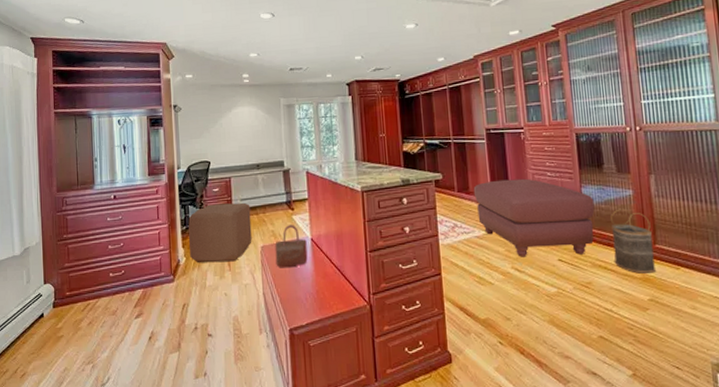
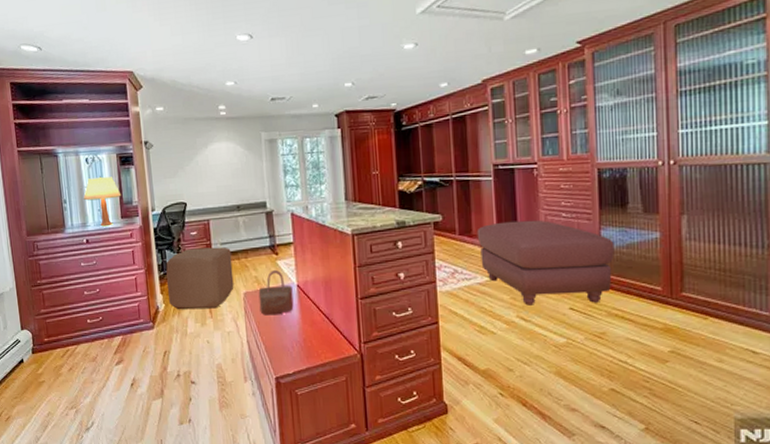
table lamp: none [113,135,150,184] -> present [83,175,121,227]
basket: present [610,208,657,274] -> none [632,253,681,324]

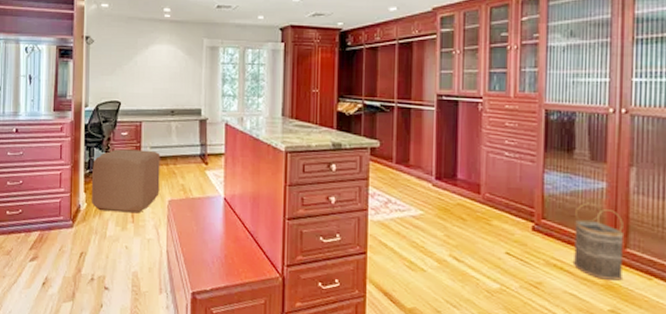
table lamp: present [83,175,121,227] -> none [17,65,57,118]
handbag: present [258,270,294,315] -> none [183,180,219,227]
ottoman: present [476,220,615,306] -> none [414,154,558,250]
basket: none [632,253,681,324] -> present [572,202,625,281]

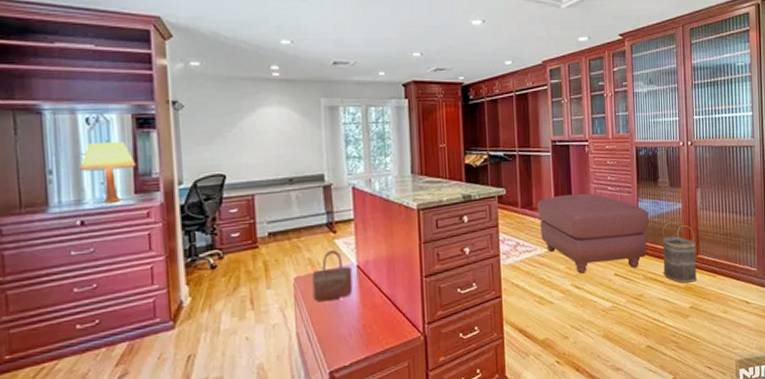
table lamp: none [17,65,57,118] -> present [78,139,136,205]
pouf: present [91,149,160,214] -> none [194,225,283,302]
handbag: none [183,180,219,227] -> present [312,250,353,301]
ottoman: none [414,154,558,250] -> present [537,193,649,274]

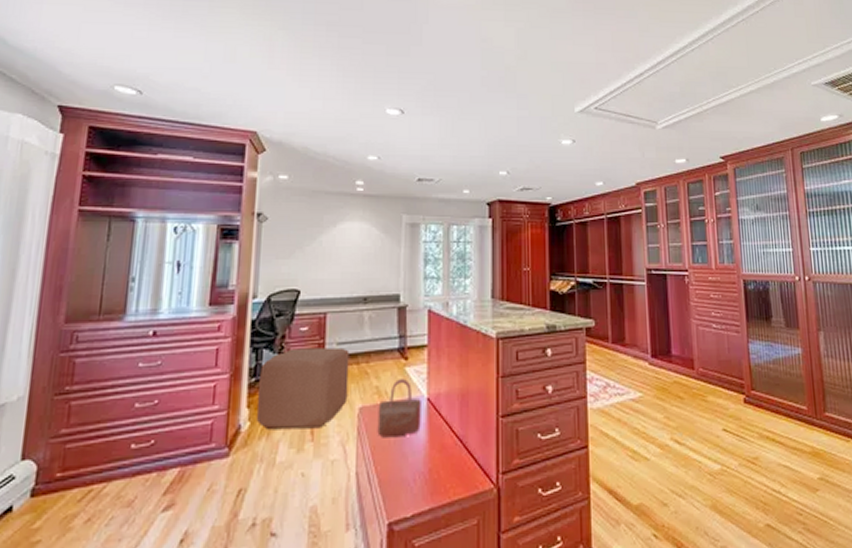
table lamp: present [78,139,136,205] -> none [159,249,215,315]
pouf: none [194,225,283,302] -> present [256,347,350,429]
ottoman: present [537,193,649,274] -> none [630,330,763,426]
basket: present [662,221,698,283] -> none [779,369,827,447]

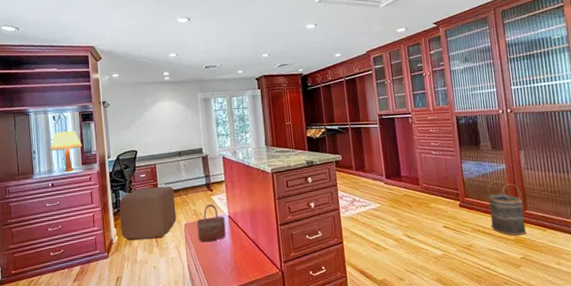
table lamp: none [159,249,215,315] -> present [49,129,83,173]
basket: none [779,369,827,447] -> present [487,180,527,236]

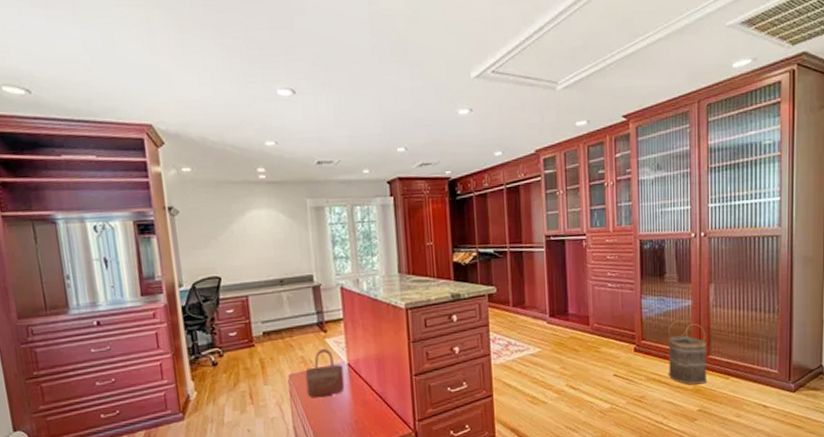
table lamp: present [49,129,83,173] -> none [91,246,141,306]
pouf: present [119,186,177,240] -> none [197,325,278,396]

